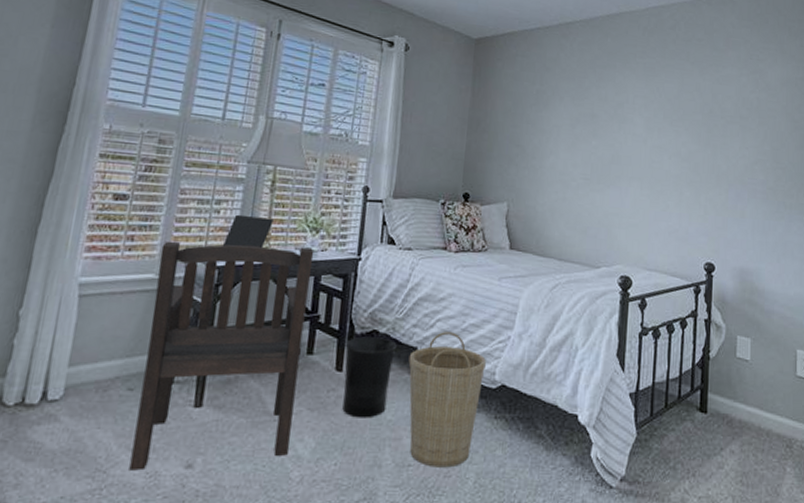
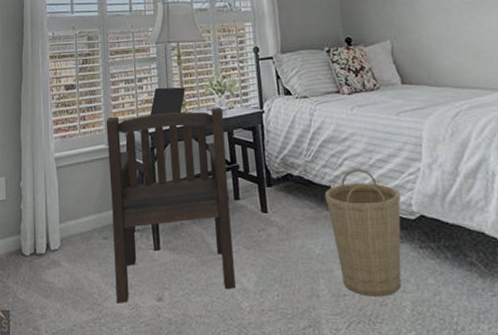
waste bin: present [342,336,397,418] -> none [265,180,313,253]

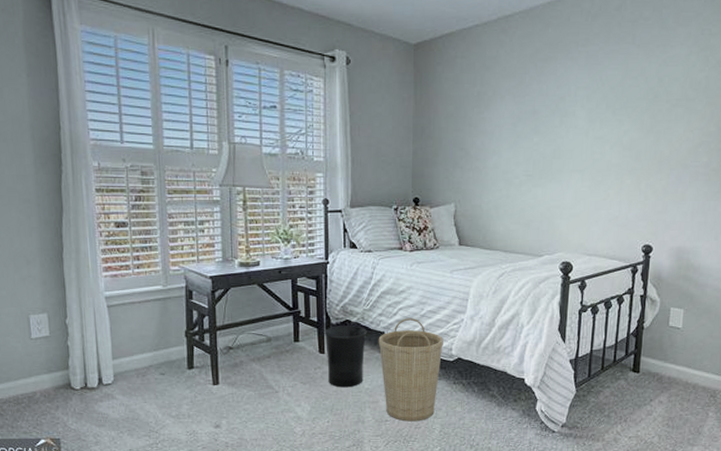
wooden chair: present [106,107,236,303] -> none [163,256,290,431]
laptop: present [149,87,185,116] -> none [211,232,250,260]
waste bin: none [265,180,313,253] -> present [324,326,367,388]

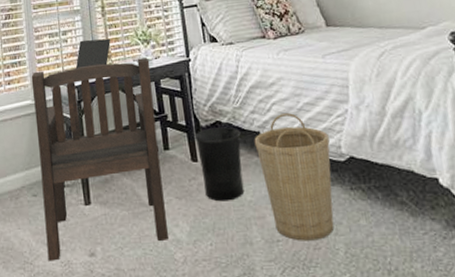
wooden chair: none [163,256,290,431] -> present [31,57,168,261]
laptop: none [211,232,250,260] -> present [75,38,111,69]

